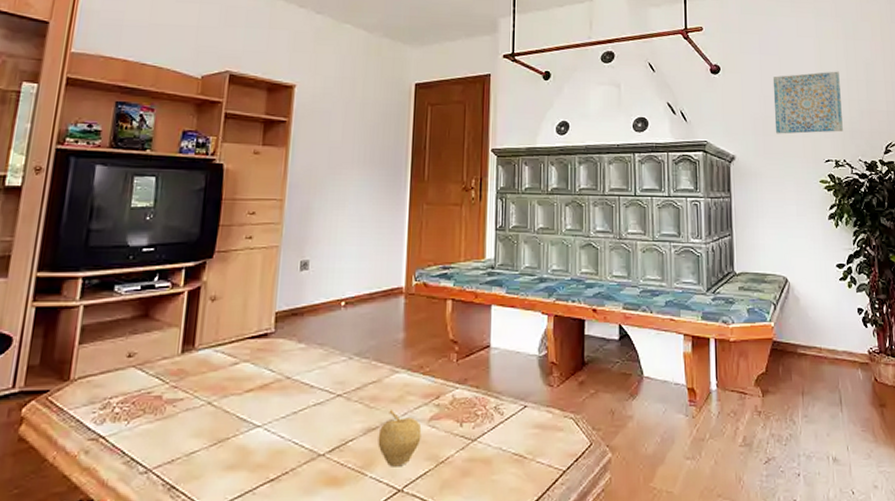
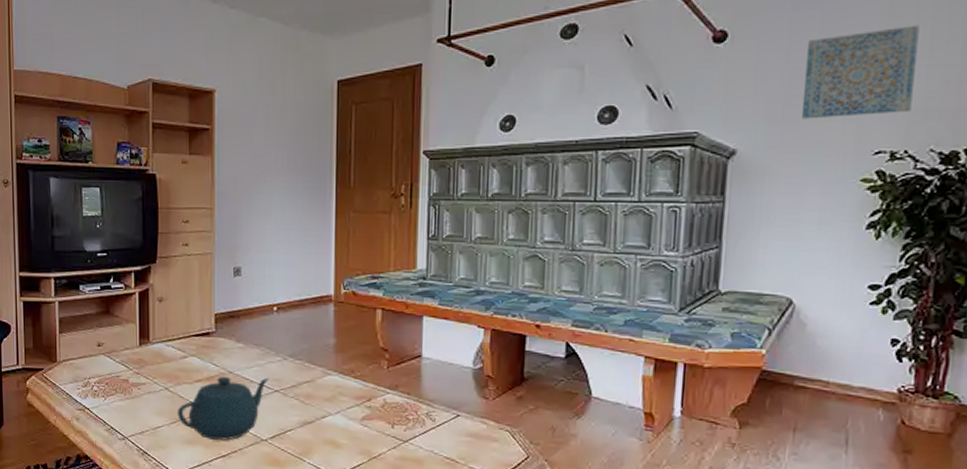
teapot: none [219,382,332,461] -> present [177,376,269,441]
fruit: present [378,410,422,467] -> none [314,407,354,457]

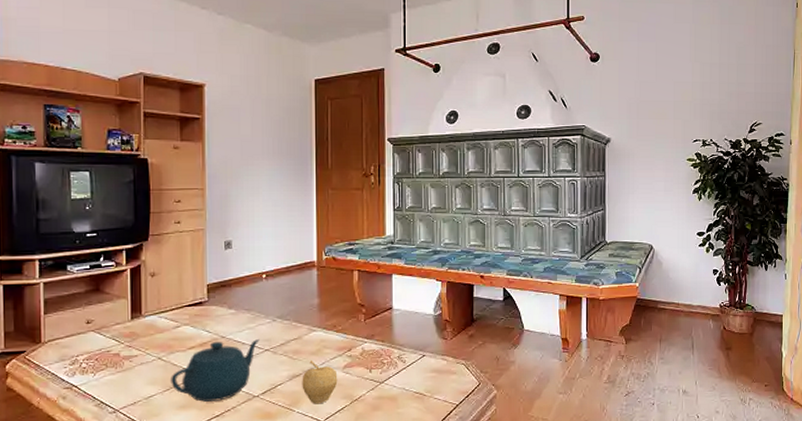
fruit: none [314,407,354,457] -> present [302,360,338,405]
wall art: present [801,25,919,119] -> none [648,55,712,117]

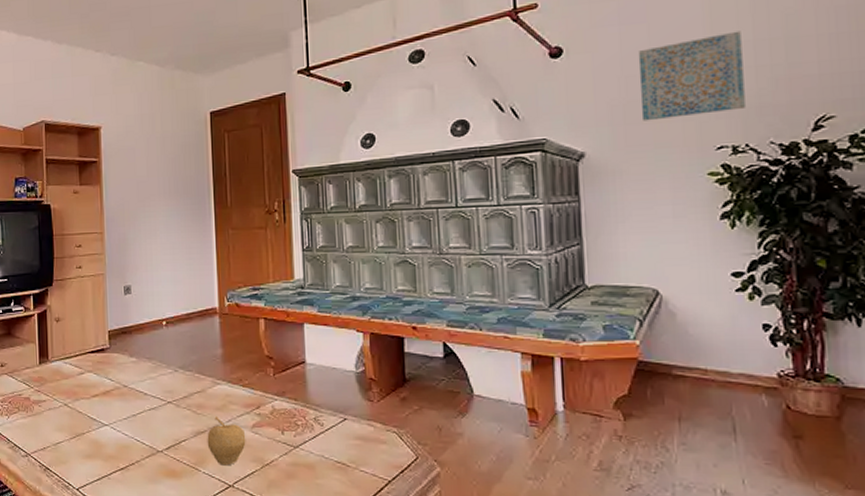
teapot: present [171,339,260,402] -> none [76,390,162,453]
wall art: none [648,55,712,117] -> present [638,31,745,121]

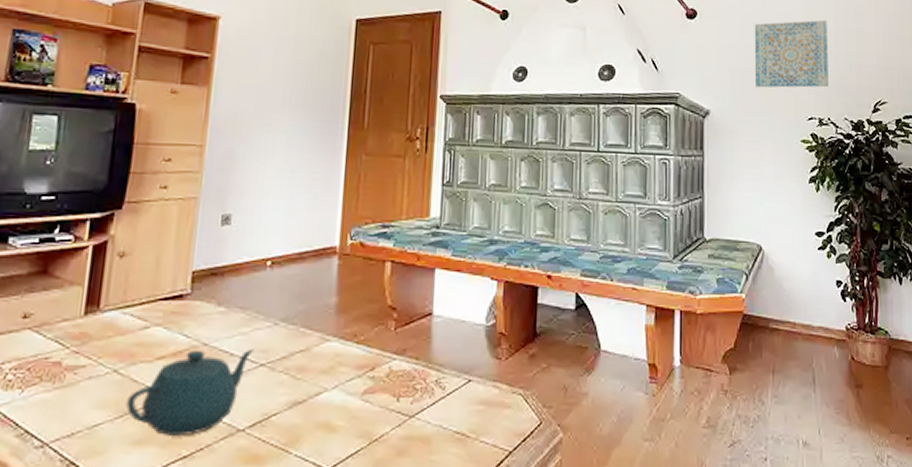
teapot: none [76,390,162,453] -> present [126,349,254,436]
fruit: present [207,416,246,466] -> none [304,382,354,445]

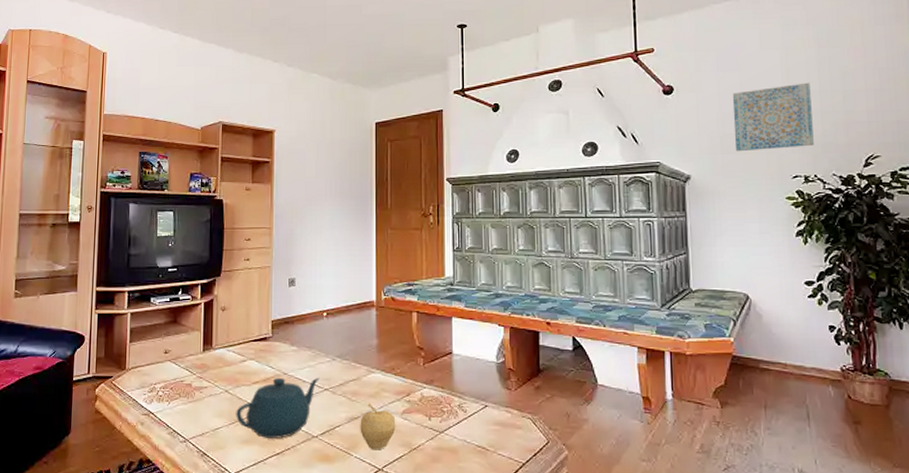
fruit: none [304,382,354,445] -> present [360,403,396,450]

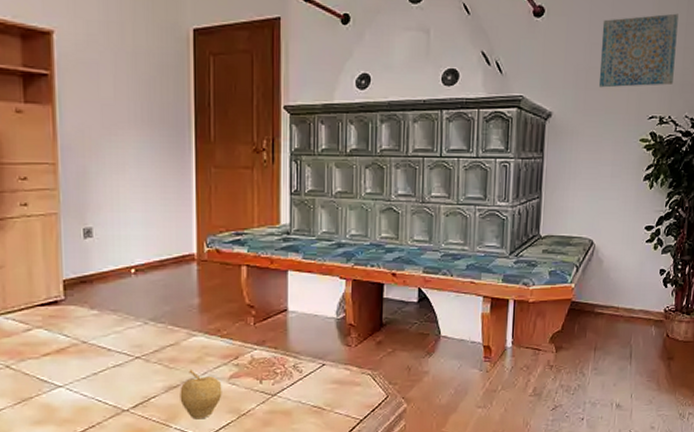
teapot: present [236,377,320,439] -> none [22,345,129,417]

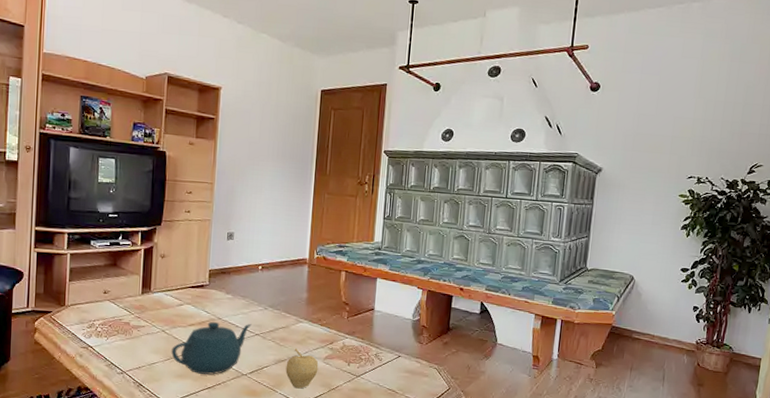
teapot: none [22,345,129,417] -> present [171,321,252,375]
wall art: present [598,13,679,88] -> none [644,93,718,152]

